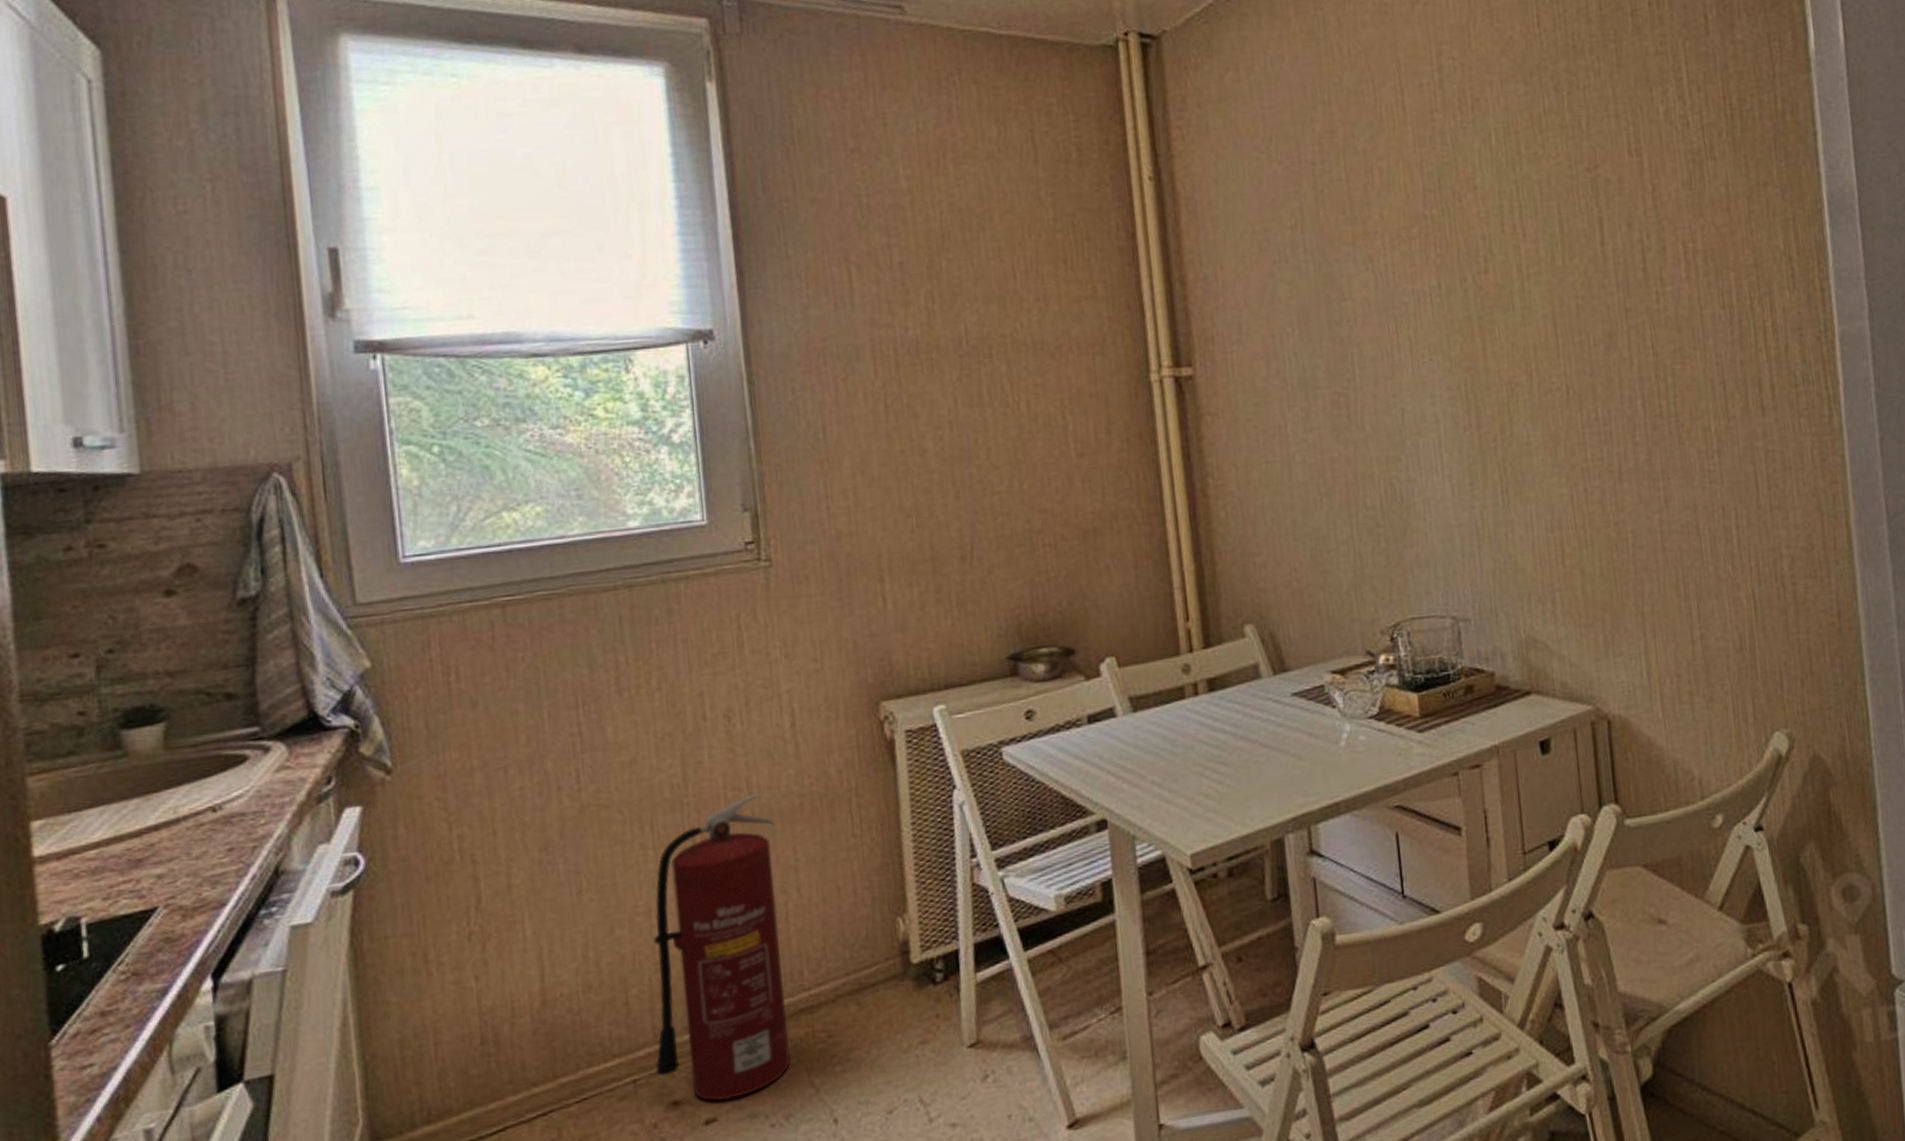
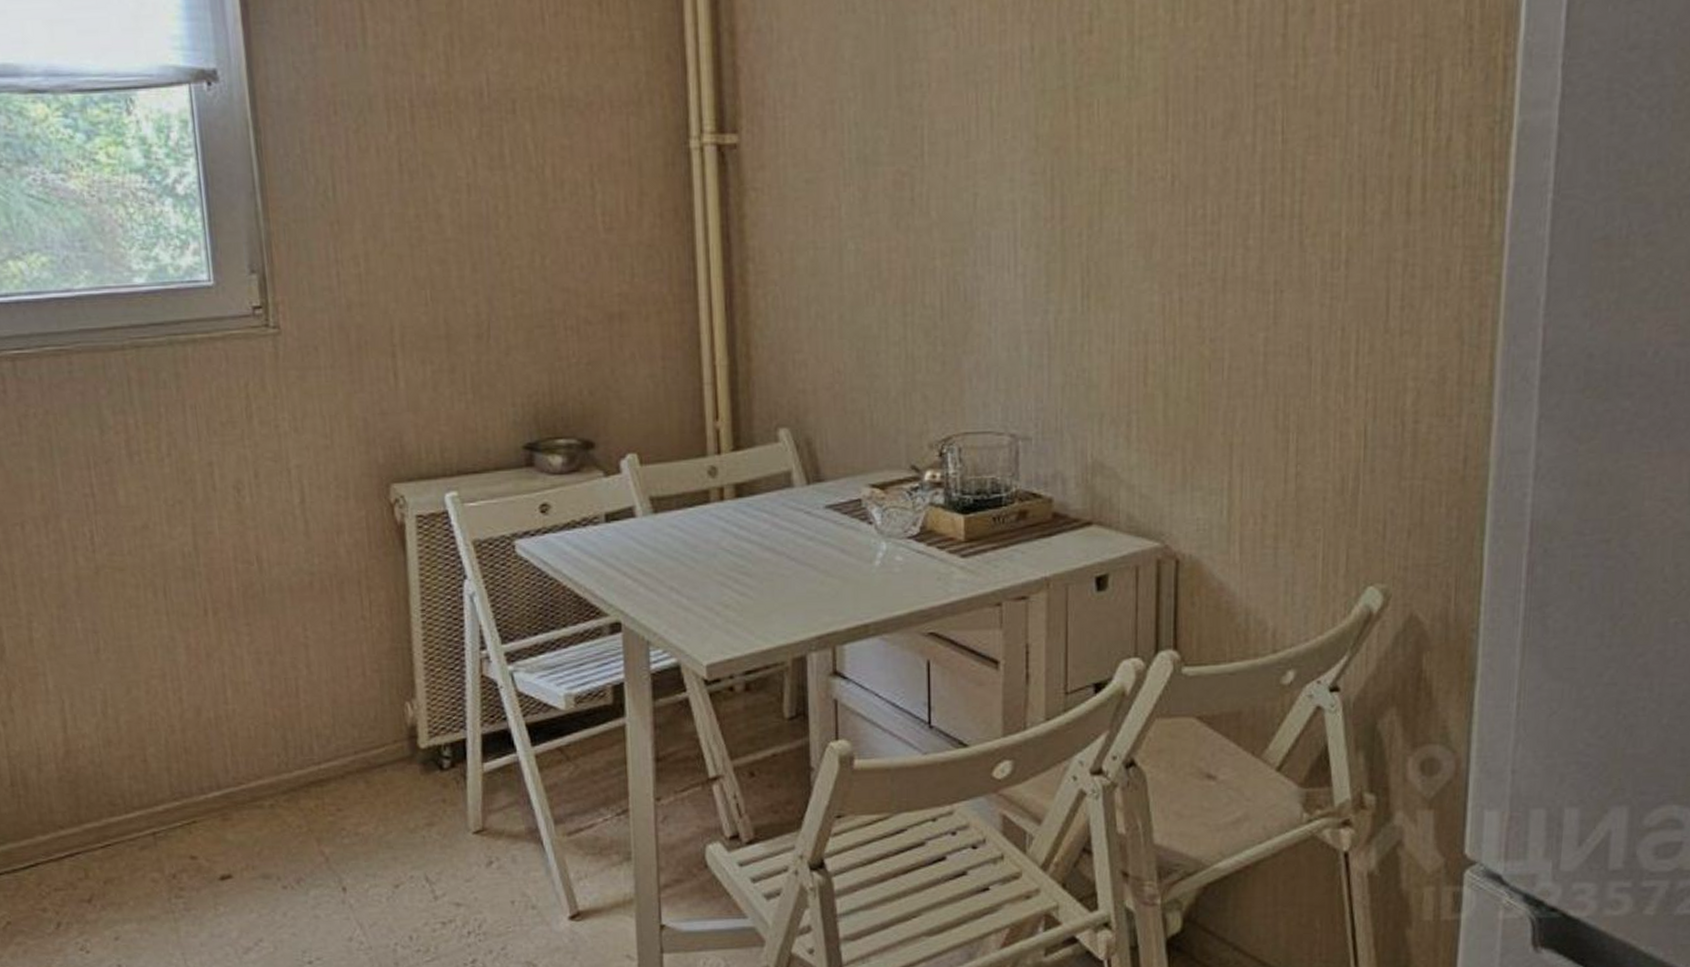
fire extinguisher: present [653,792,791,1101] -> none [168,567,302,860]

